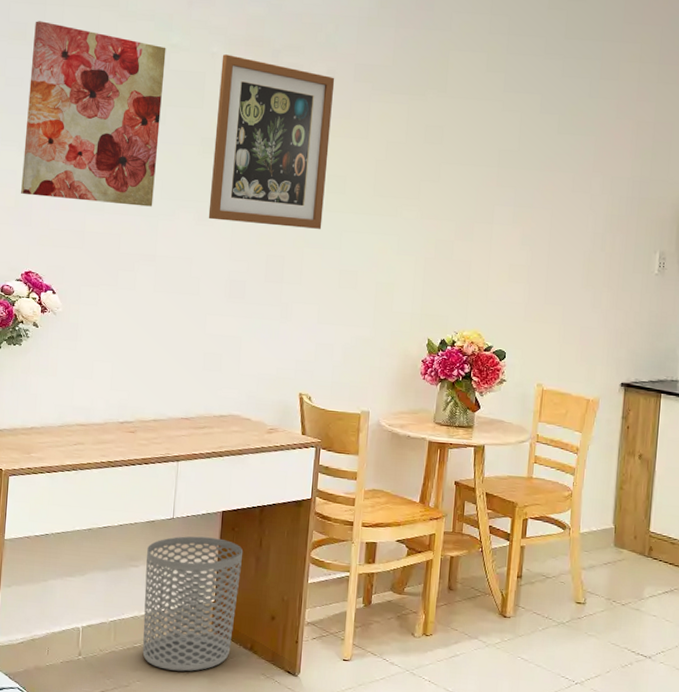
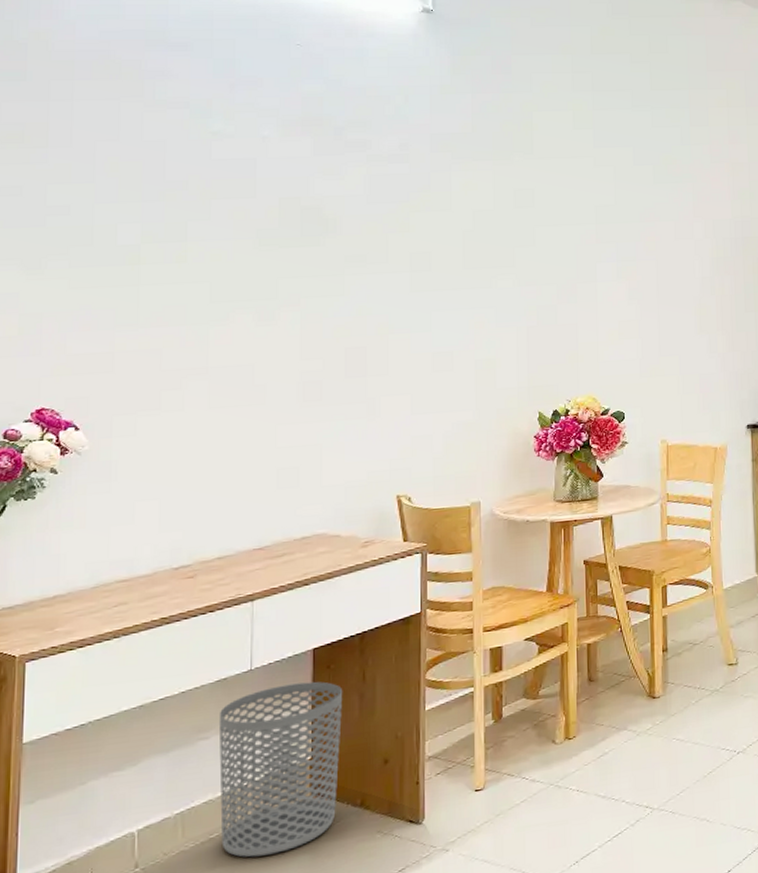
wall art: present [21,21,166,207] -> none [26,119,206,320]
wall art: present [208,54,335,229] -> none [271,137,409,318]

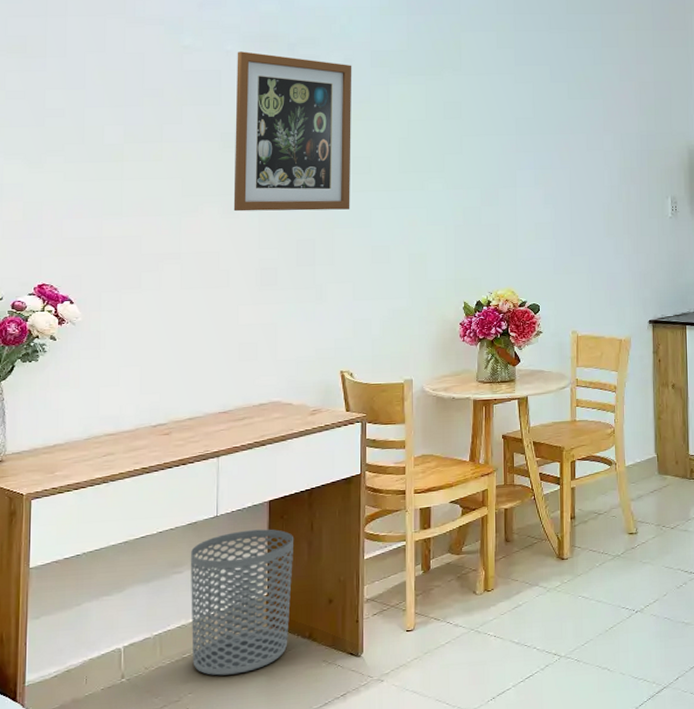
wall art: none [271,137,409,318] -> present [233,51,352,212]

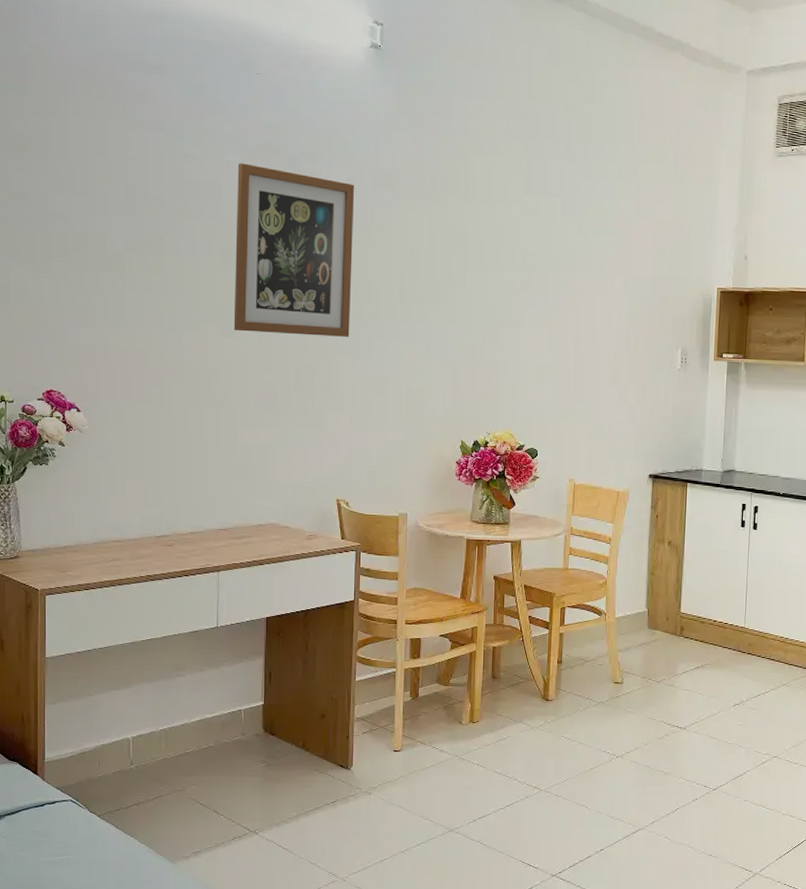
waste bin: present [190,529,294,676] -> none [192,643,290,773]

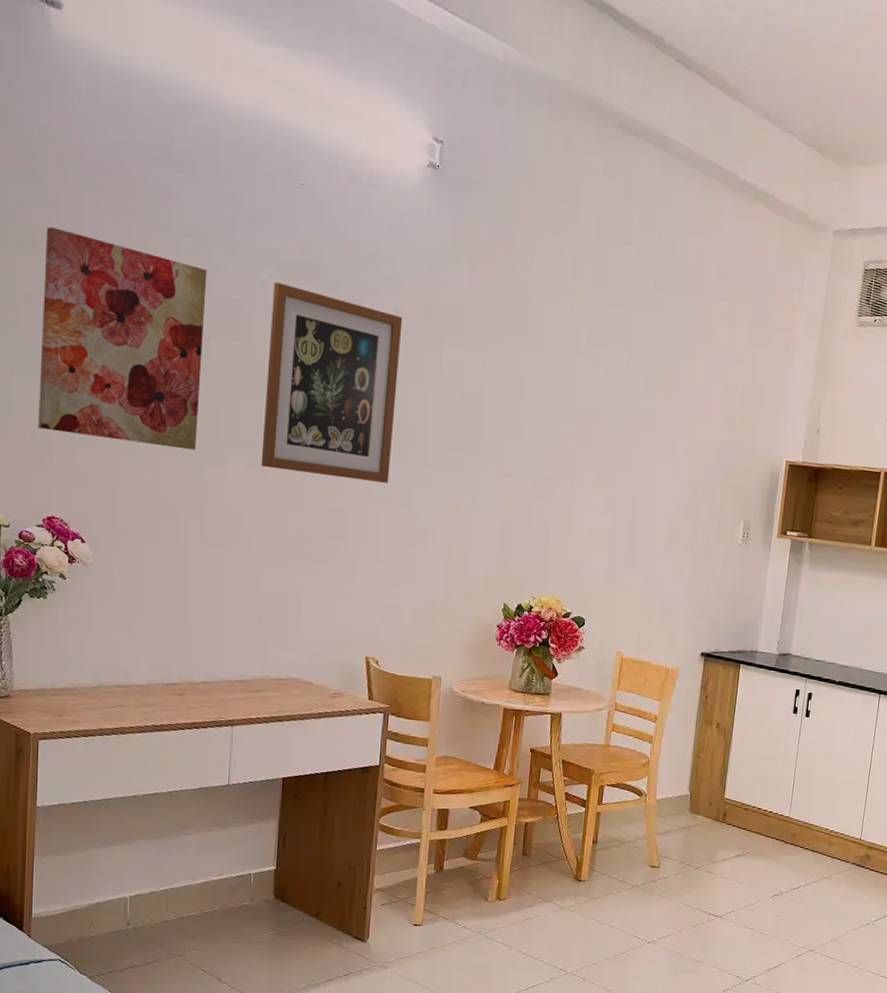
wall art: none [35,132,179,320] -> present [38,227,207,450]

